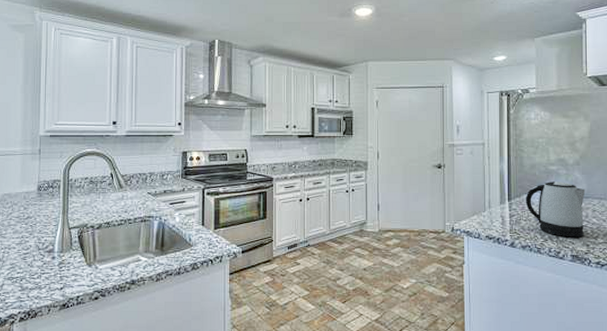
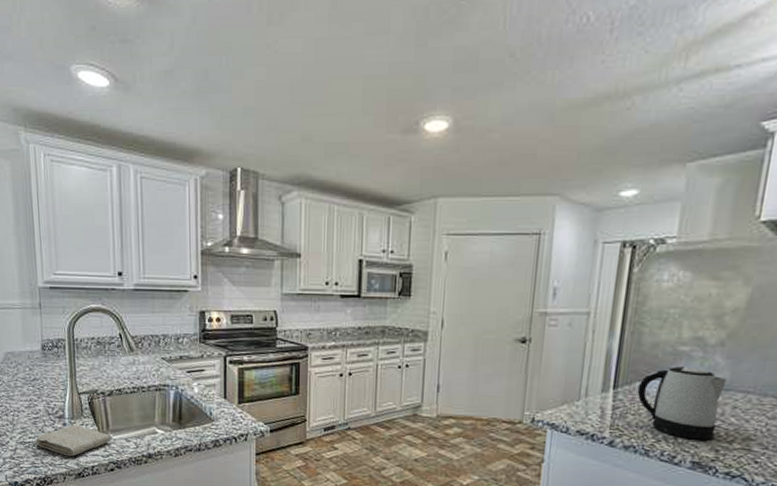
washcloth: none [23,258,97,289] -> present [35,425,111,457]

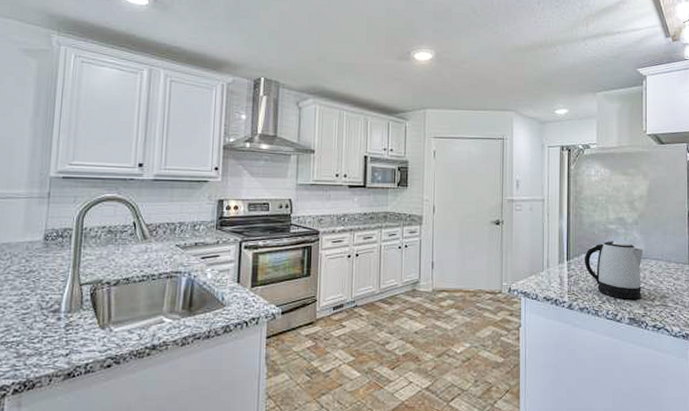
washcloth: present [35,425,111,457] -> none [20,319,112,355]

